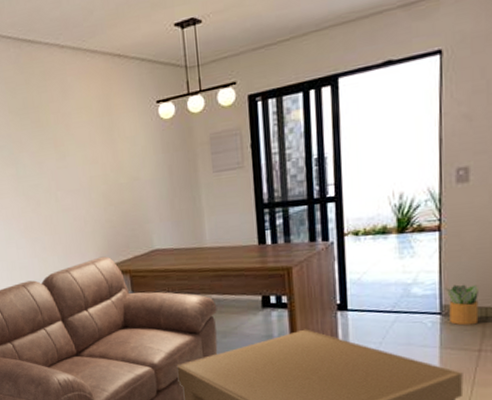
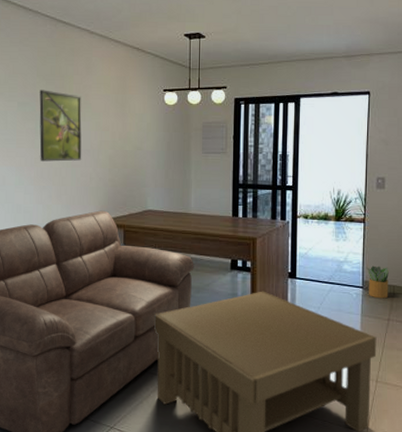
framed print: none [14,126,72,210] -> present [39,90,82,162]

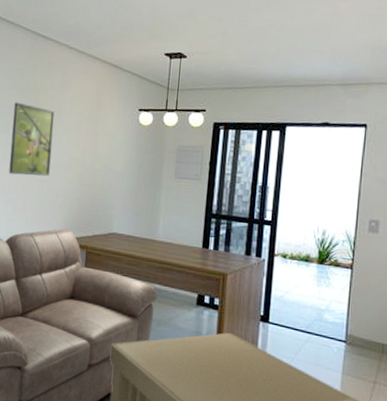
potted plant: present [366,265,390,299] -> none [351,318,379,358]

